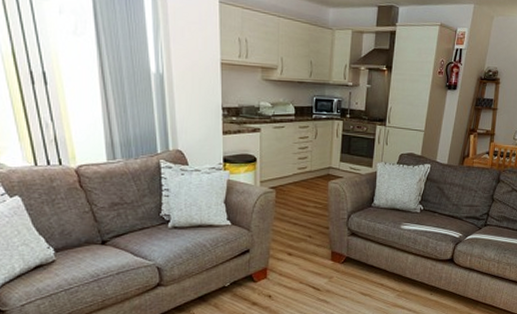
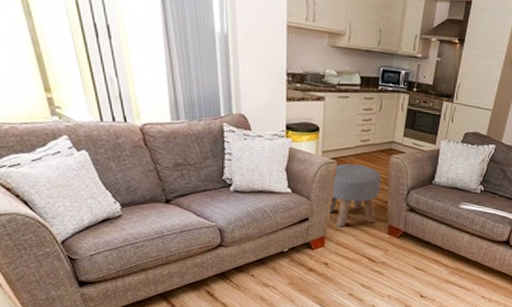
ottoman: none [271,192,320,257] -> present [330,163,381,227]

